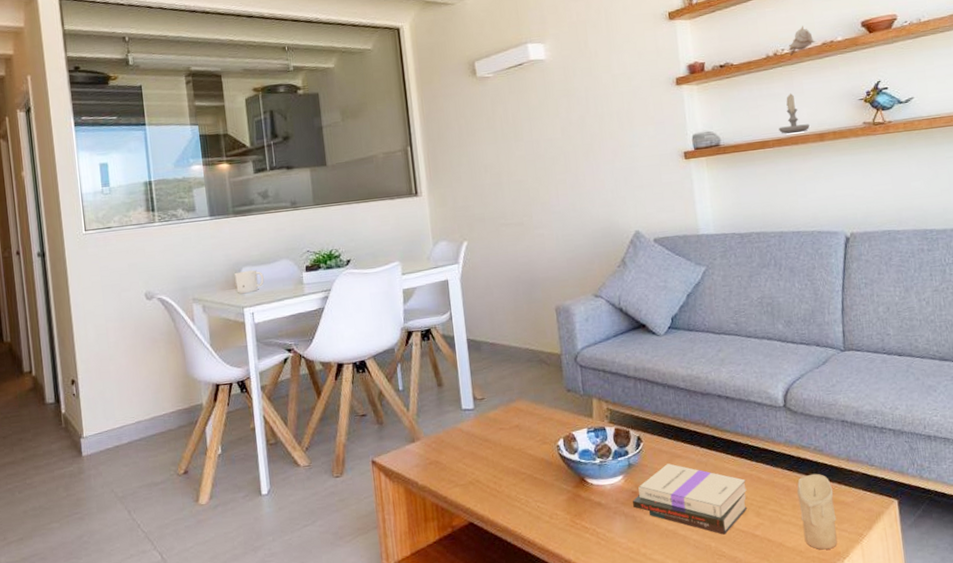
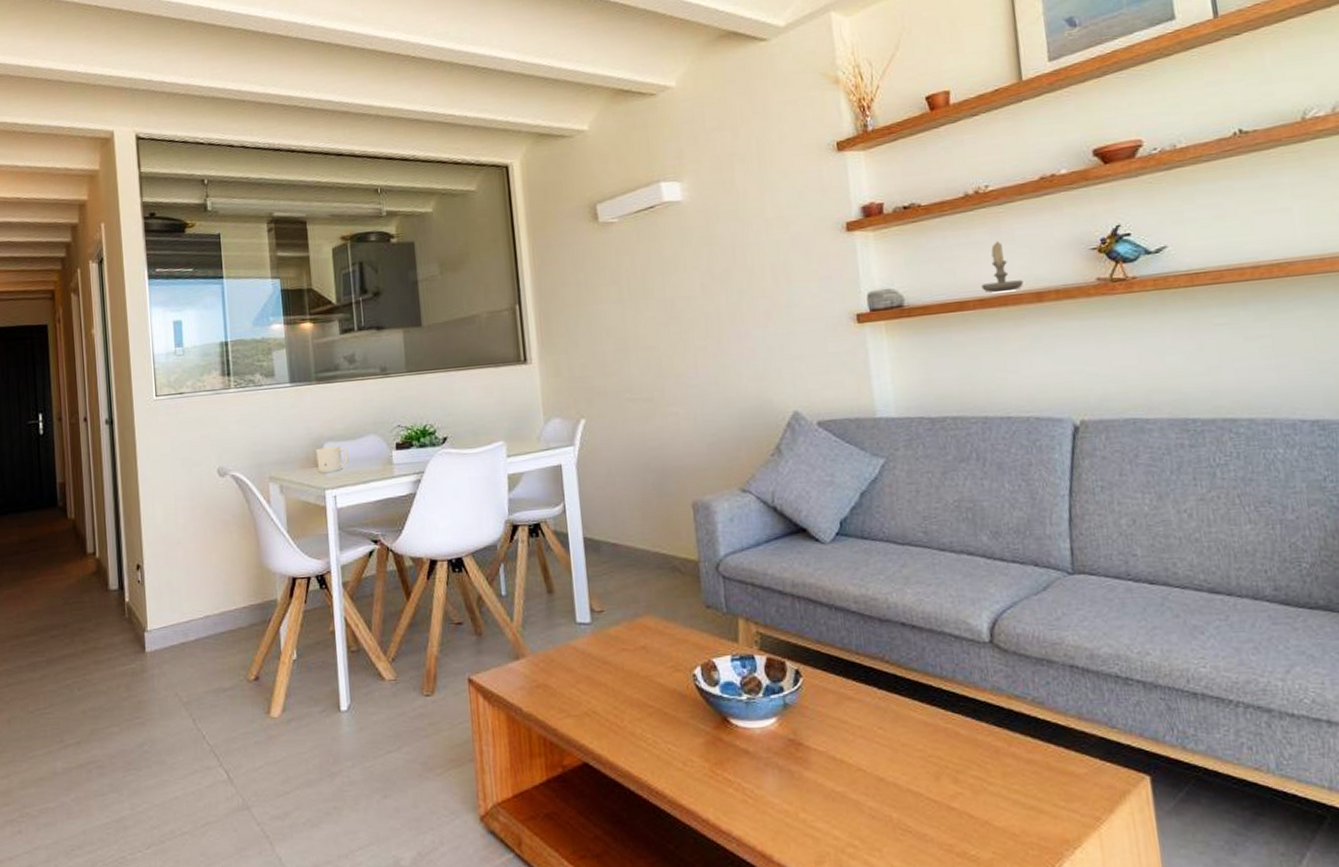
books: present [633,463,748,535] -> none [789,707,941,804]
seashell: present [787,26,816,56] -> none [992,156,1031,194]
candle: present [797,473,837,550] -> none [1008,732,1065,835]

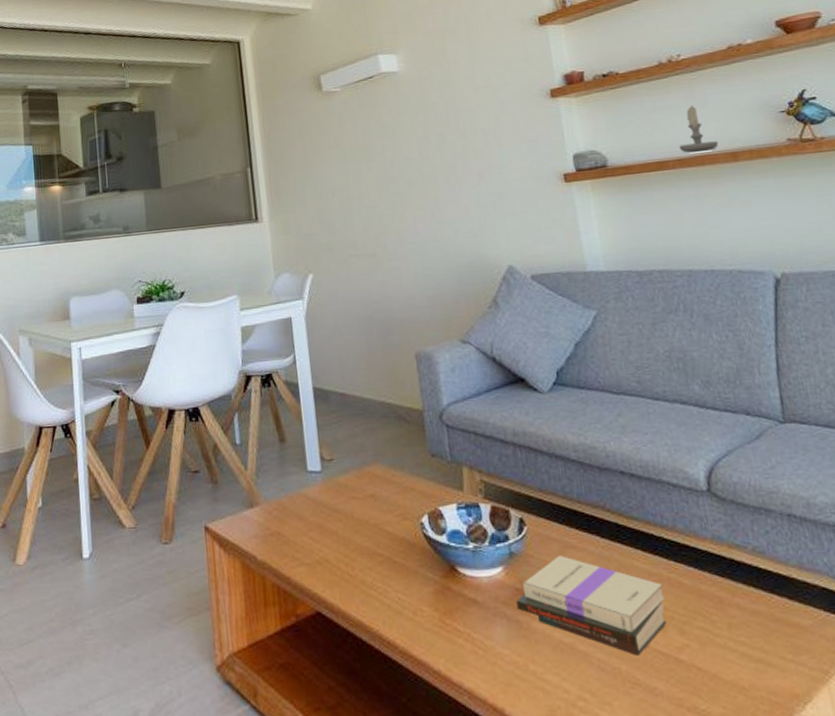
mug: present [316,446,349,474] -> none [63,300,93,327]
books: none [789,707,941,804] -> present [516,555,667,656]

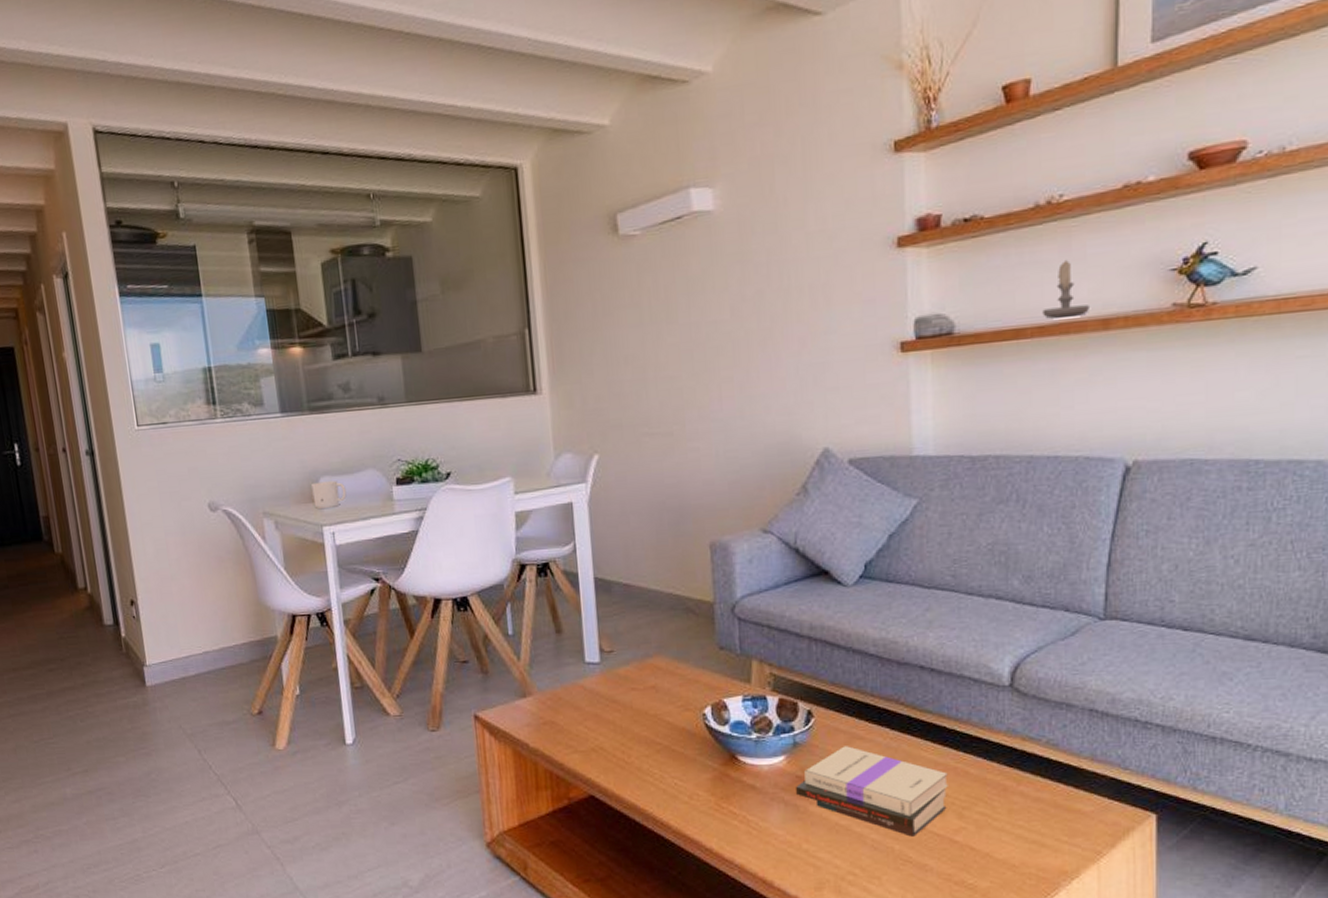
mug: none [63,300,93,327] -> present [311,481,347,510]

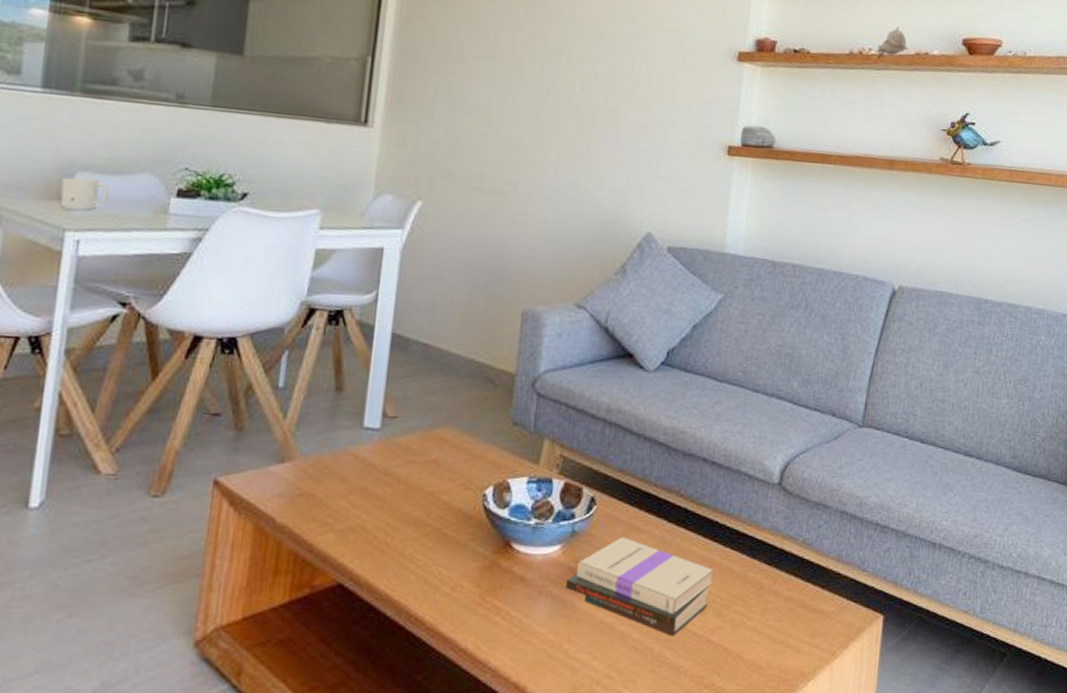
candle: present [1042,260,1089,319] -> none [845,104,881,153]
seashell: none [1068,159,1114,204] -> present [875,26,909,59]

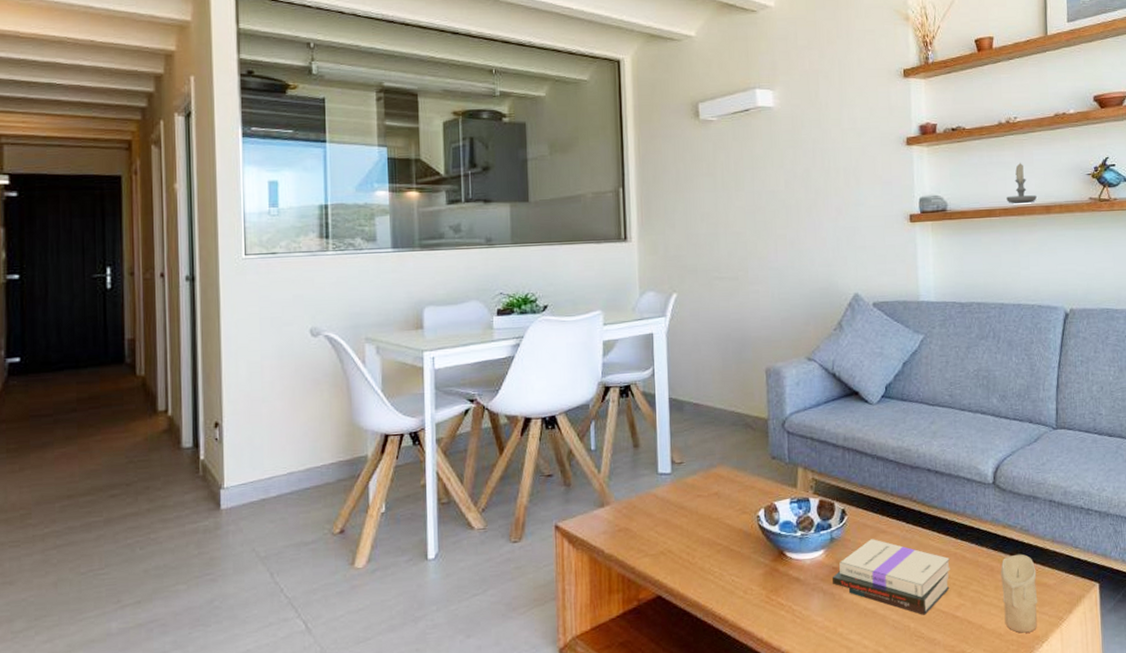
mug: present [60,177,109,212] -> none [416,310,449,336]
candle: none [767,572,814,668] -> present [1001,553,1038,633]
candle: none [845,104,881,153] -> present [1006,163,1037,203]
seashell: present [875,26,909,59] -> none [1020,95,1048,124]

